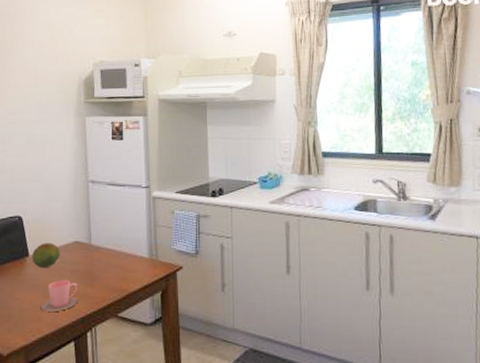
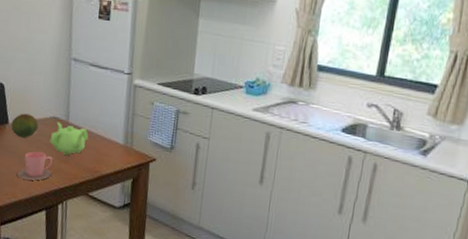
teapot: none [73,245,112,279] -> present [49,121,88,156]

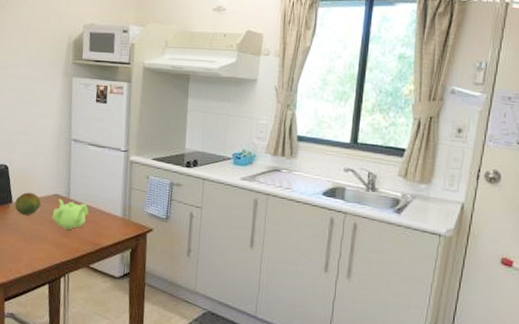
cup: present [17,151,53,181] -> none [21,228,55,256]

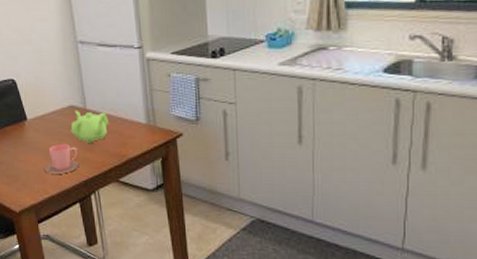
fruit: present [15,192,42,215] -> none [30,106,58,131]
cup: none [21,228,55,256] -> present [45,144,80,174]

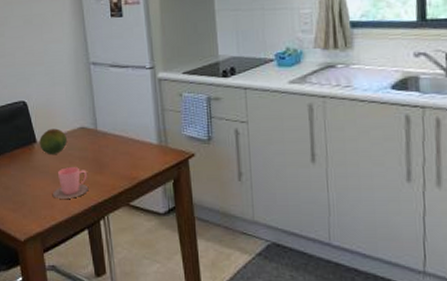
fruit: none [30,106,58,131] -> present [39,128,68,154]
teapot: present [70,110,109,144] -> none [81,131,120,167]

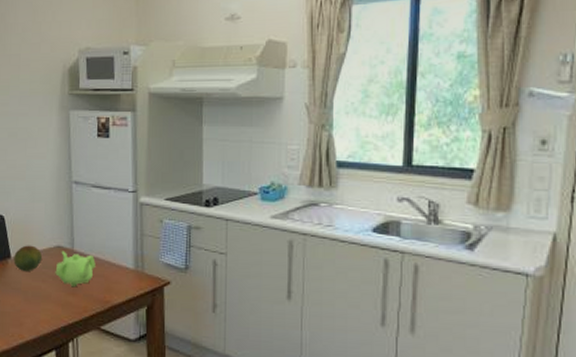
cup: present [53,167,89,199] -> none [23,286,60,318]
teapot: none [81,131,120,167] -> present [55,251,96,288]

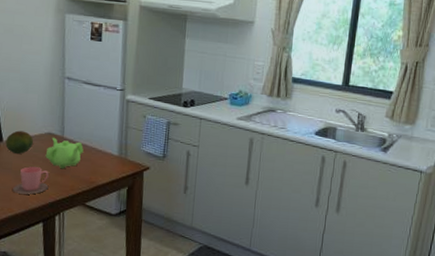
cup: none [23,286,60,318] -> present [13,166,49,195]

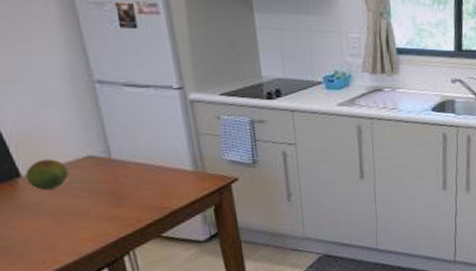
cup: present [13,166,49,195] -> none [53,202,105,239]
teapot: present [45,137,84,169] -> none [89,160,144,199]

